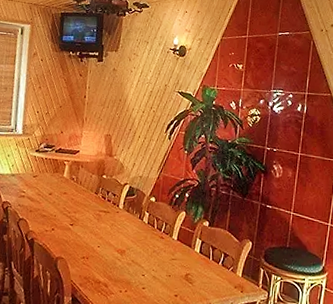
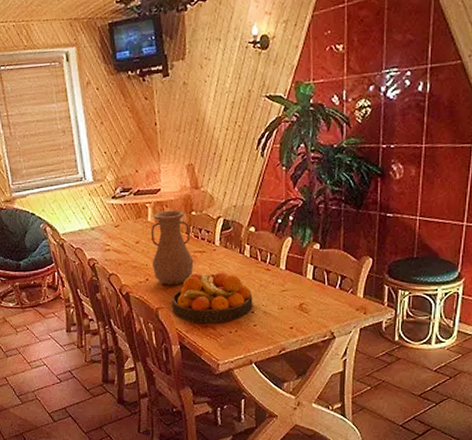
vase: none [60,170,99,239] -> present [150,210,194,286]
fruit bowl: none [70,229,146,281] -> present [171,272,253,324]

